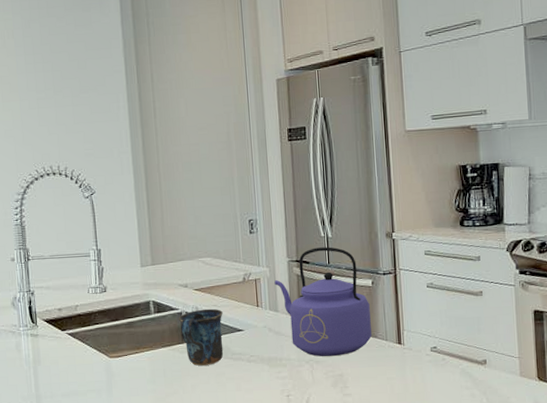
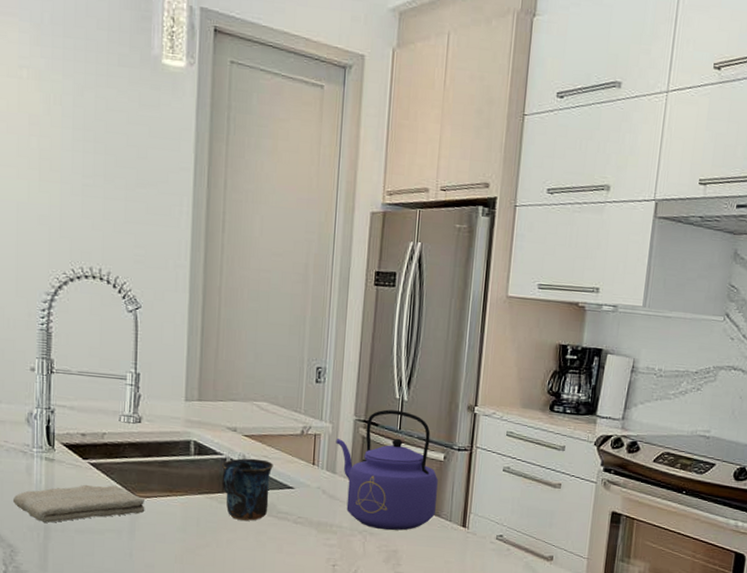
washcloth: none [7,350,119,391] -> present [12,484,146,523]

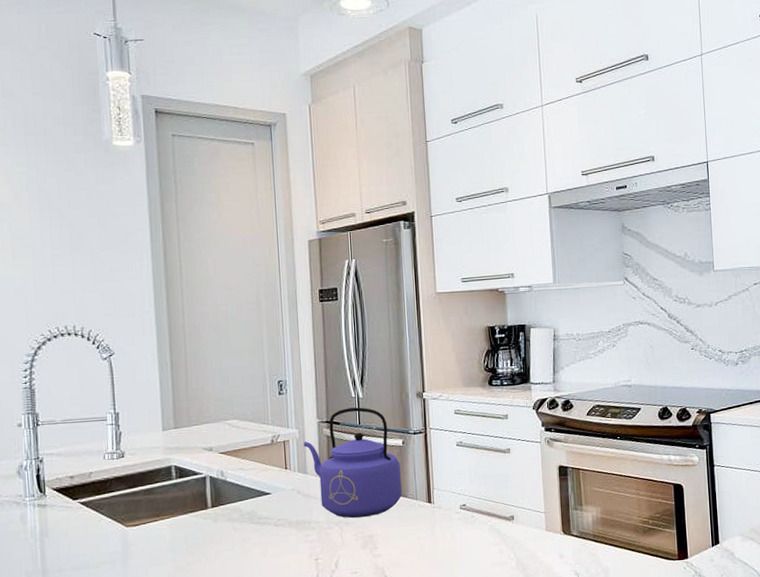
washcloth: present [12,484,146,523] -> none [10,519,136,566]
mug: present [221,458,273,521] -> none [202,472,250,532]

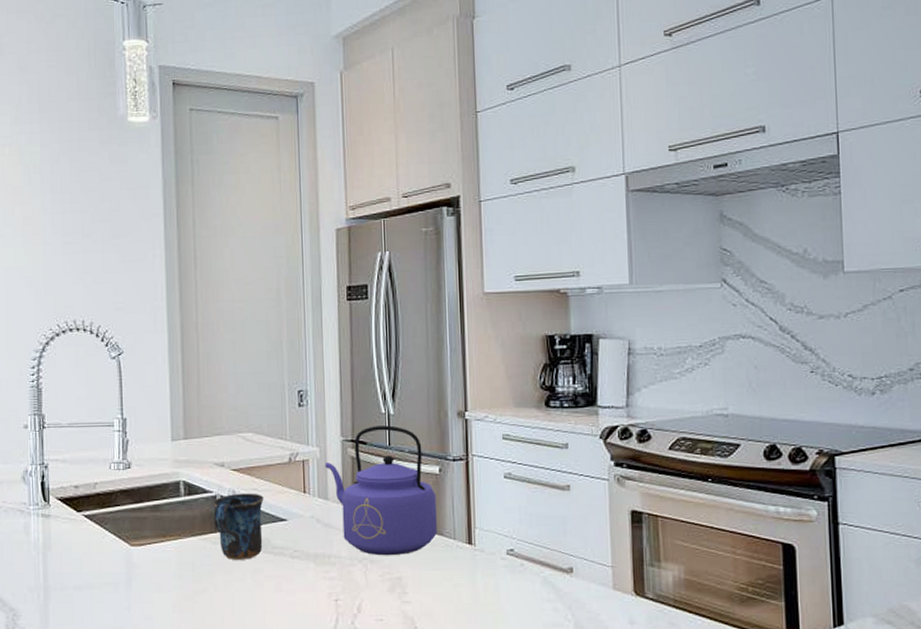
mug: none [202,472,250,532] -> present [212,493,264,560]

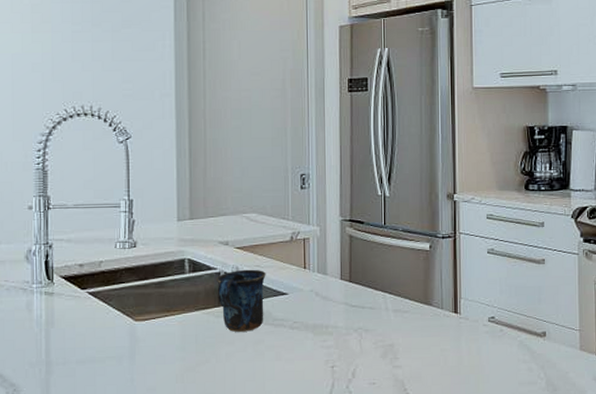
kettle: present [325,425,437,556] -> none [324,206,426,325]

